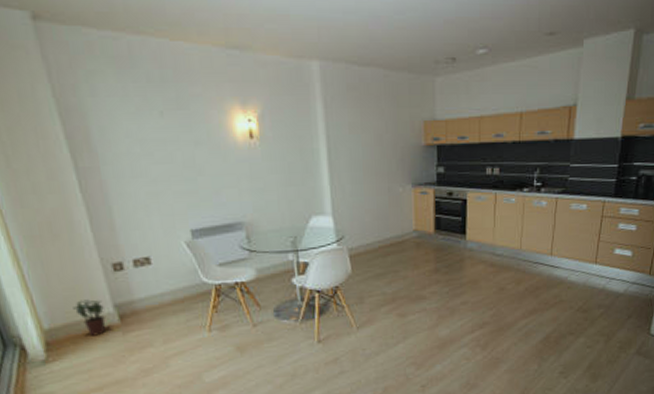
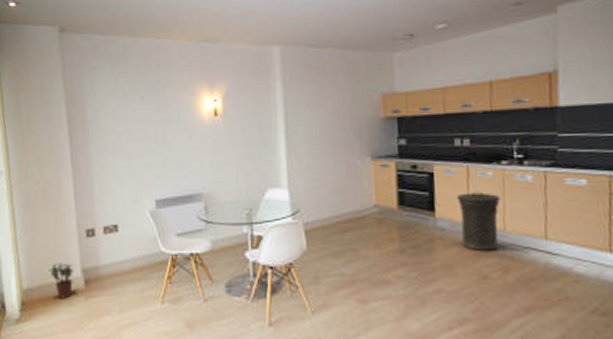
trash can: none [484,215,520,267] -> present [456,191,501,251]

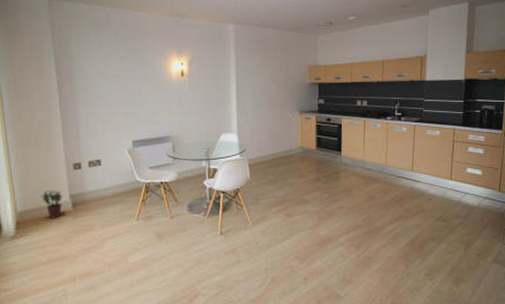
trash can: present [456,191,501,251] -> none [356,138,385,179]

